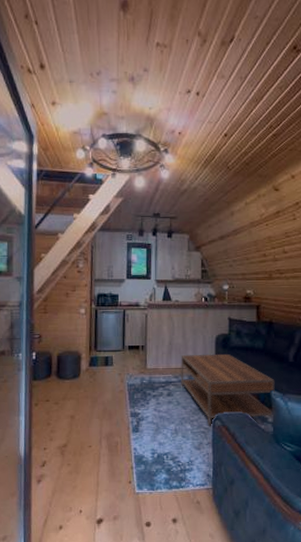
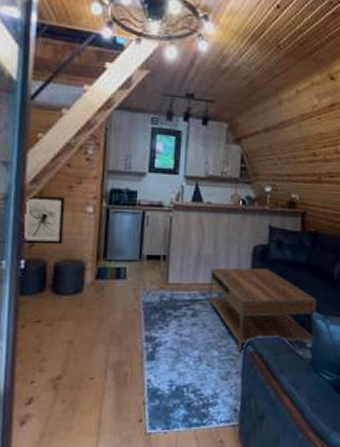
wall art: none [33,301,64,340] -> present [22,194,65,245]

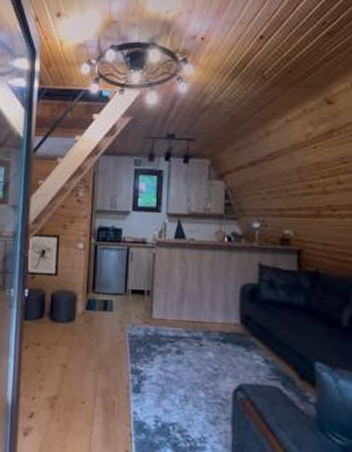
coffee table: present [209,268,317,351] -> none [194,306,321,396]

